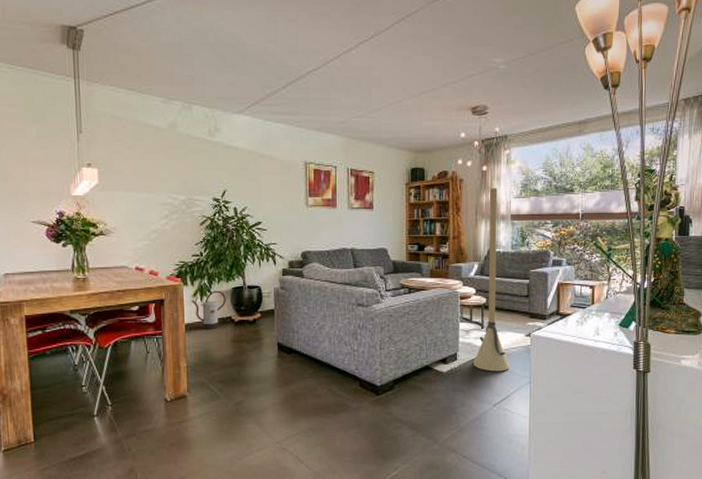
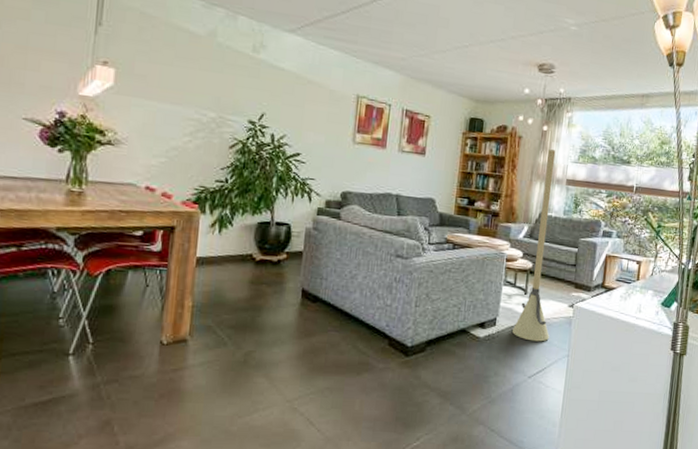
watering can: present [192,290,226,329] -> none [208,223,249,267]

